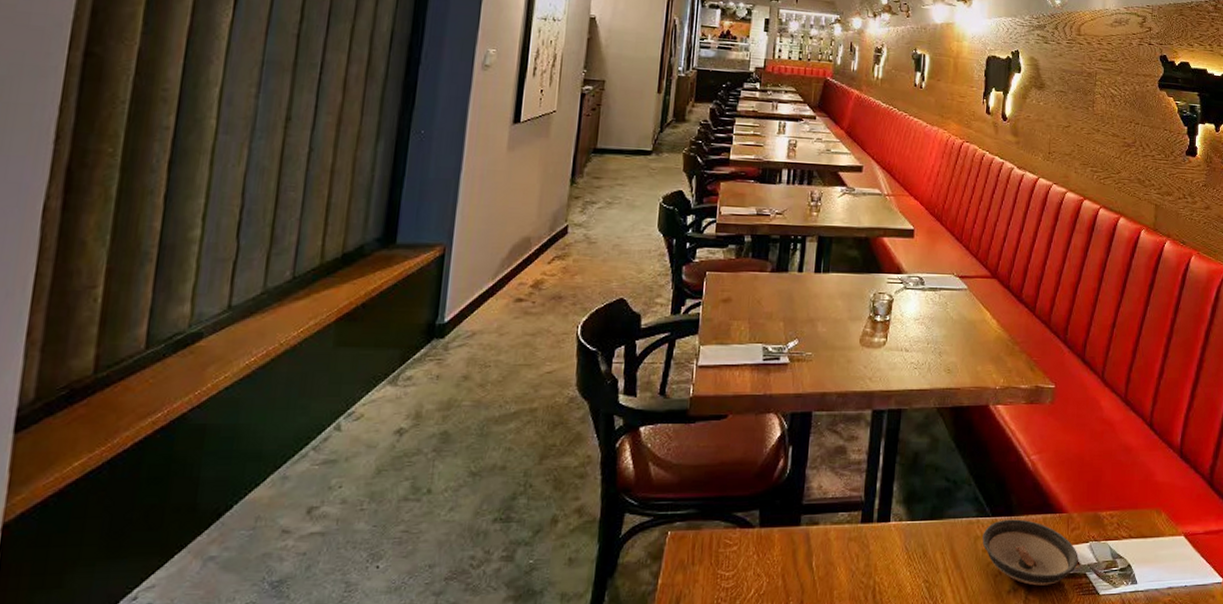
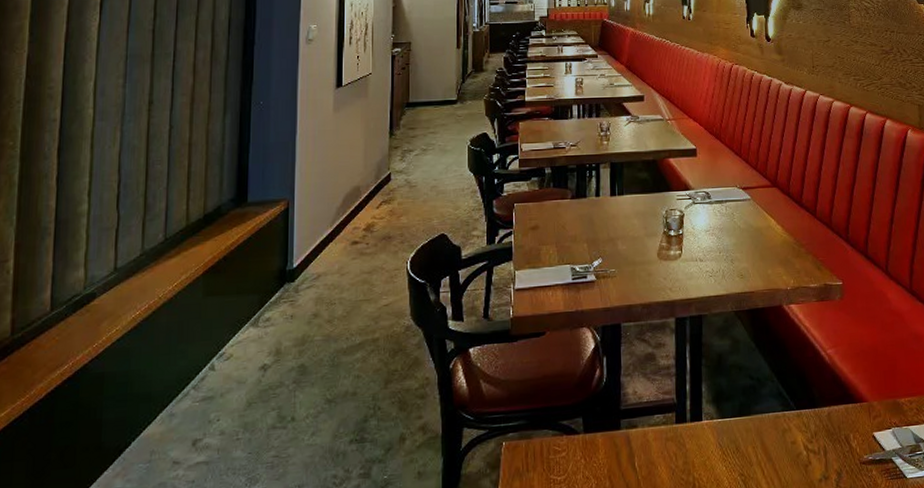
saucer: present [982,519,1078,586] -> none [790,410,883,473]

